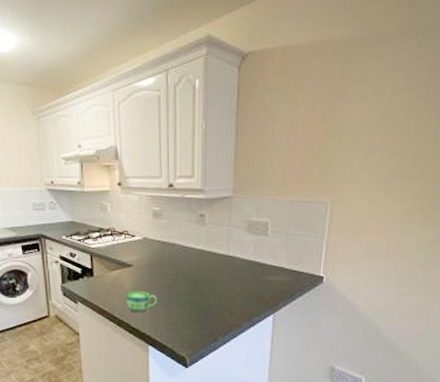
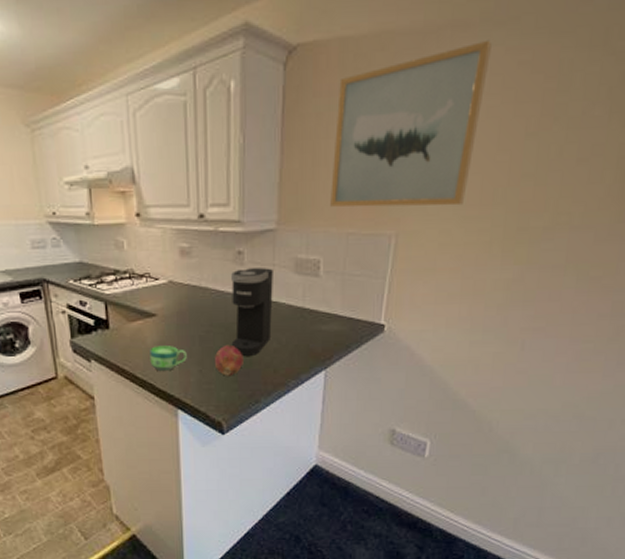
fruit: none [181,291,204,318] -> present [215,344,244,376]
coffee maker: none [194,228,229,301] -> present [231,268,273,356]
wall art: none [277,48,406,180] -> present [330,39,492,207]

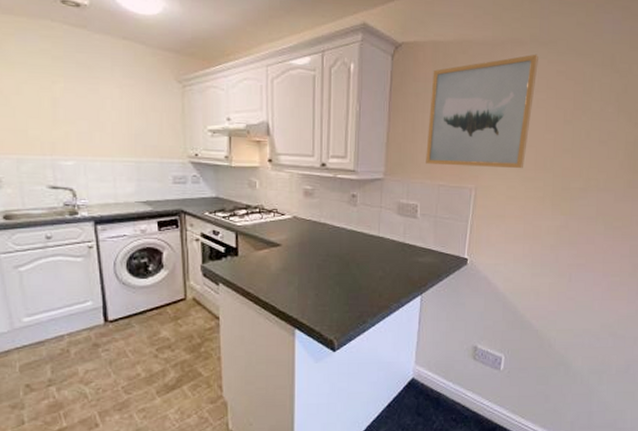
cup: present [150,346,187,371] -> none [273,272,306,294]
fruit: present [215,344,244,376] -> none [330,272,354,300]
coffee maker: present [231,268,273,356] -> none [344,209,380,282]

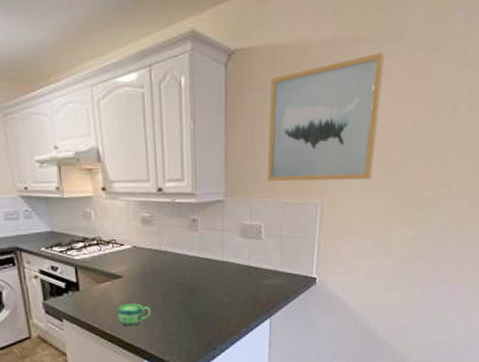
cup: none [273,272,306,294] -> present [117,303,151,326]

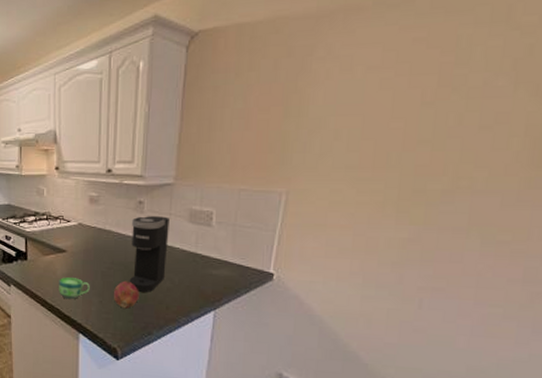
fruit: none [176,300,201,328] -> present [114,281,139,309]
coffee maker: none [187,233,224,309] -> present [129,216,169,292]
wall art: present [267,52,384,182] -> none [224,20,385,168]

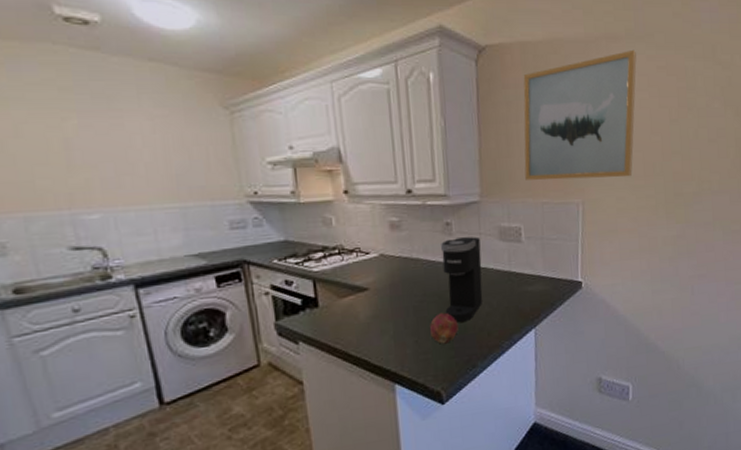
cup: present [59,277,90,299] -> none [363,319,402,346]
wall art: none [224,20,385,168] -> present [523,49,637,180]

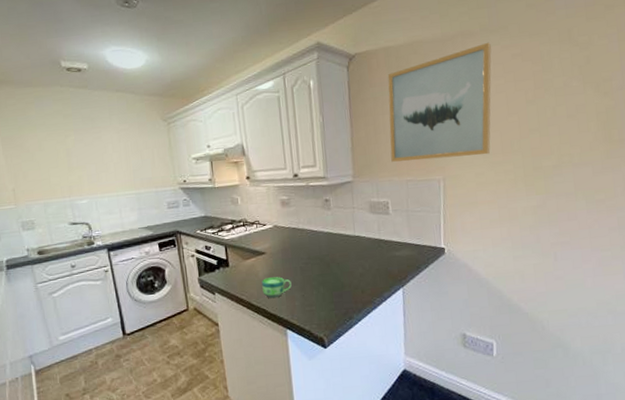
cup: none [363,319,402,346] -> present [261,277,292,298]
fruit: present [430,312,459,344] -> none [314,272,337,299]
coffee maker: present [441,237,483,322] -> none [321,210,357,281]

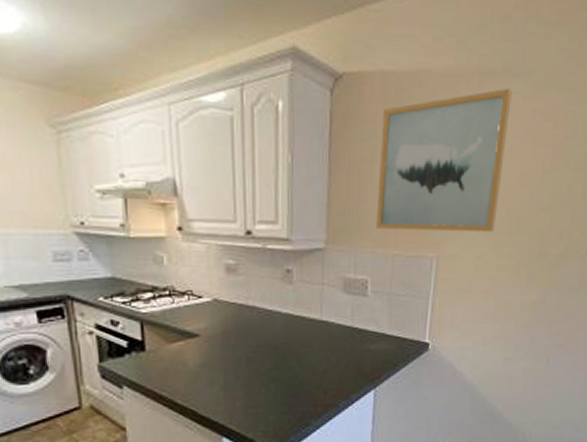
cup: present [261,277,292,298] -> none [191,368,233,396]

